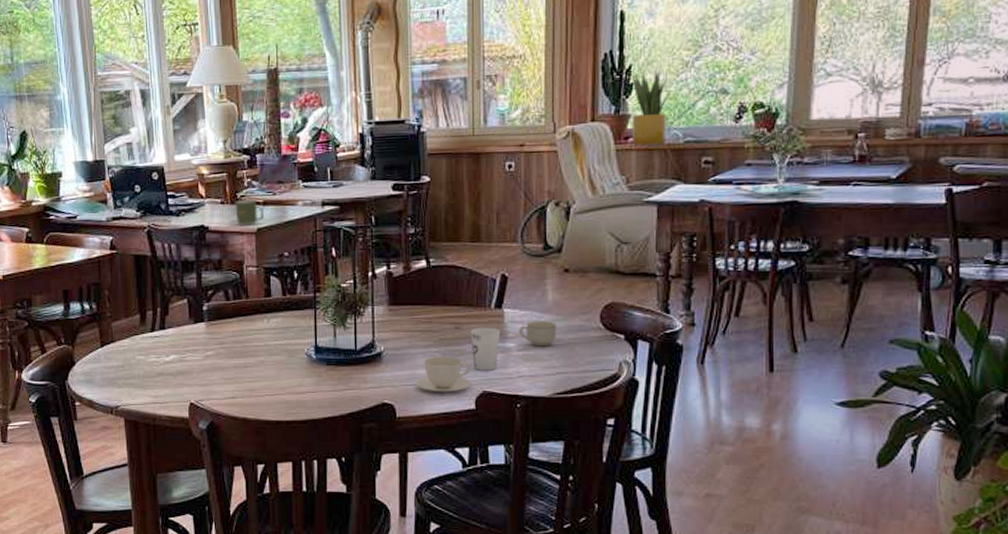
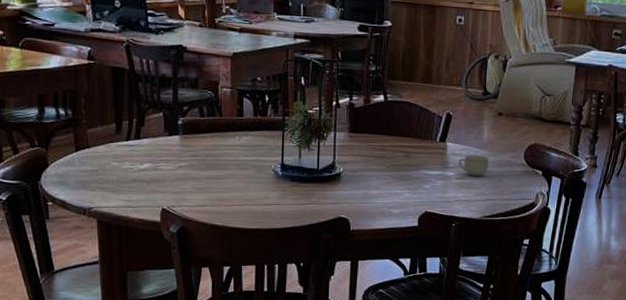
mug: present [235,199,264,226] -> none [213,25,240,50]
teacup: present [415,356,471,392] -> none [368,179,416,211]
cup: present [470,327,501,371] -> none [417,157,443,194]

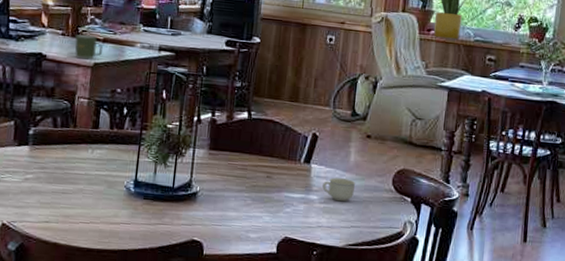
mug: none [213,25,240,50] -> present [74,34,103,60]

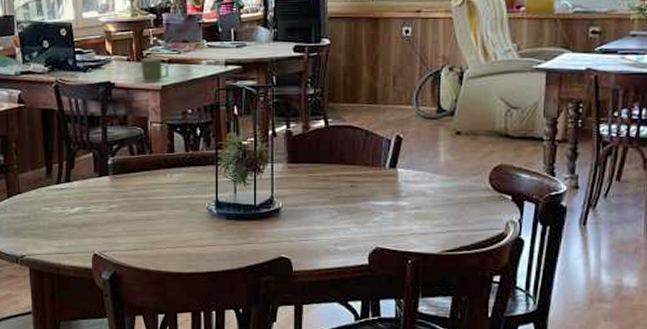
cup: present [322,177,356,202] -> none [412,181,448,206]

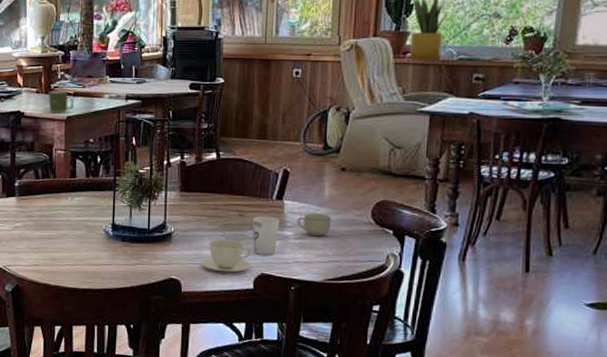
teacup: none [311,213,365,248] -> present [200,239,251,272]
cup: none [365,186,394,228] -> present [252,216,280,255]
cup: none [412,181,448,206] -> present [297,213,332,237]

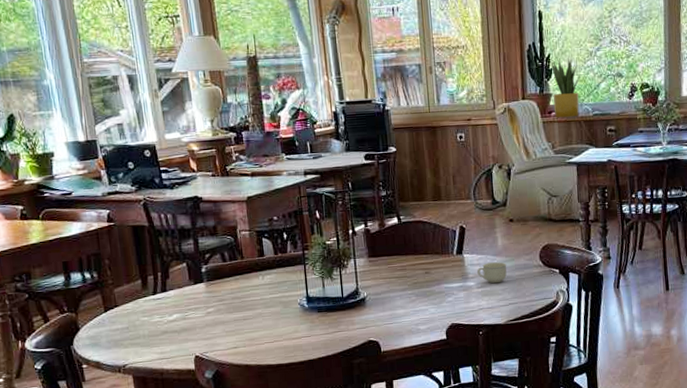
mug: present [48,90,74,114] -> none [225,171,253,196]
teacup: present [200,239,251,272] -> none [395,296,442,328]
cup: present [252,216,280,255] -> none [438,270,463,307]

